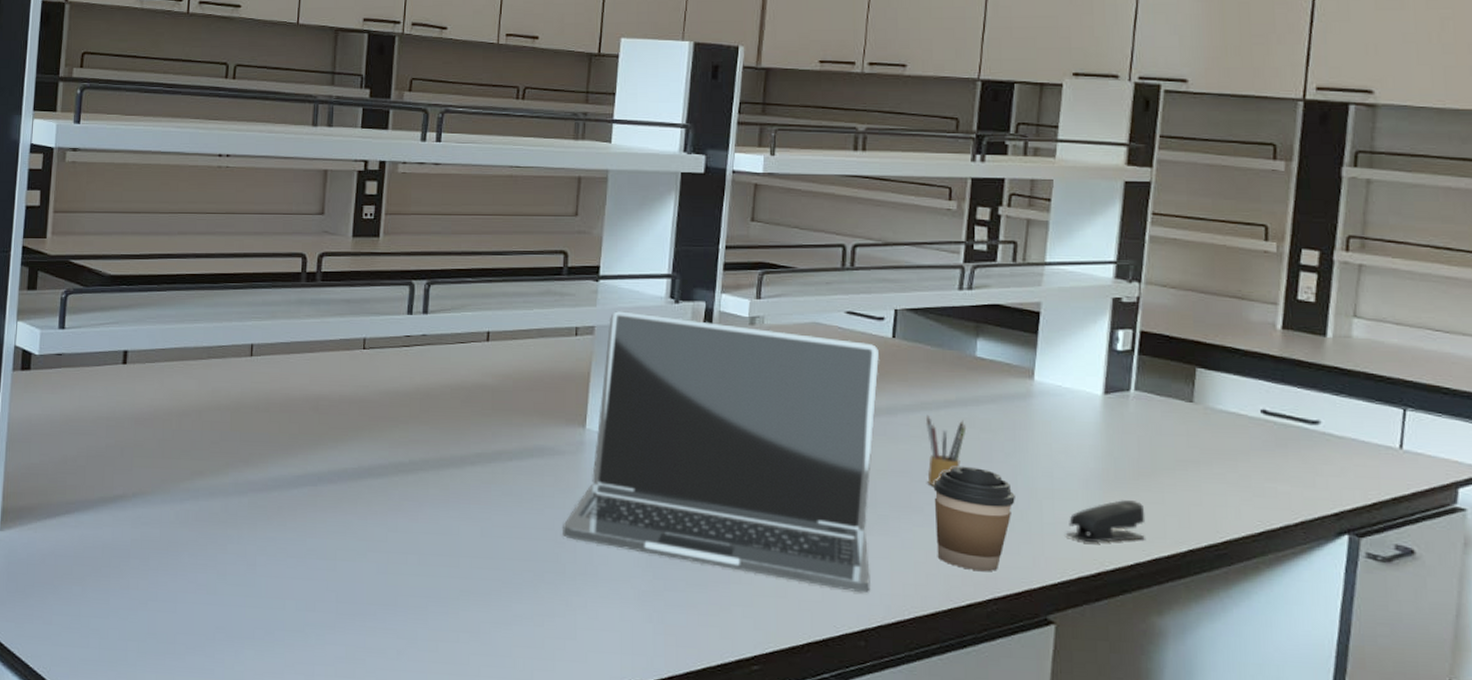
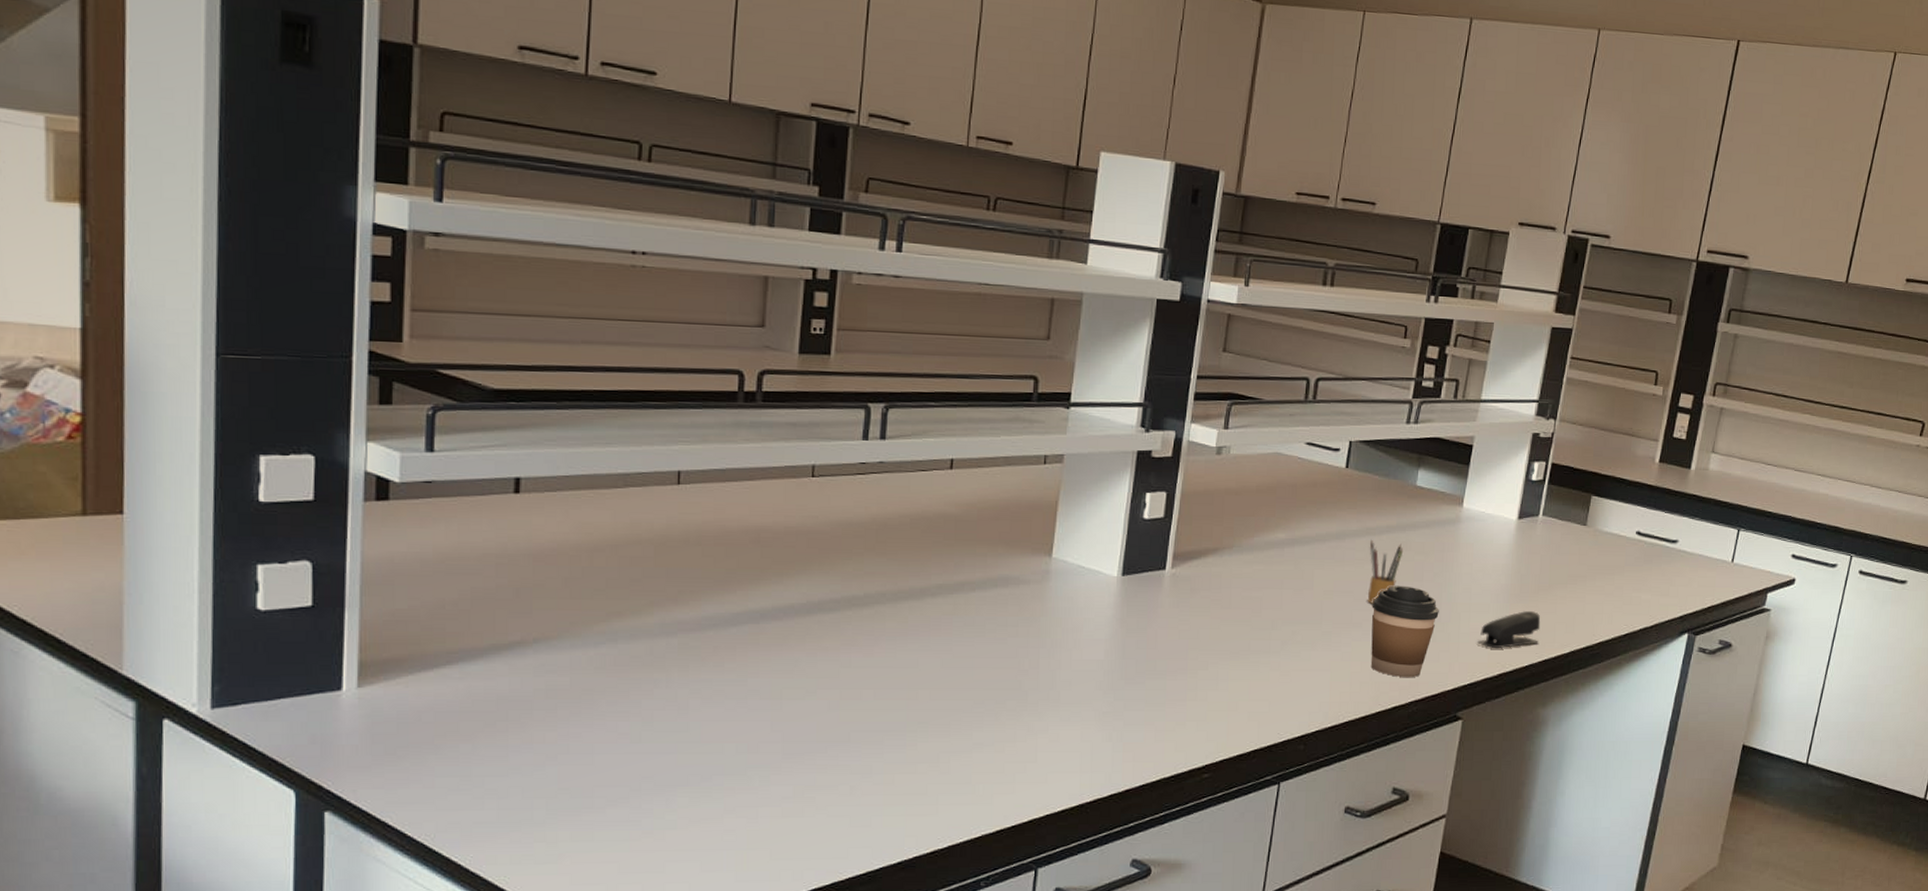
laptop: present [563,311,879,593] -> none [1026,439,1333,703]

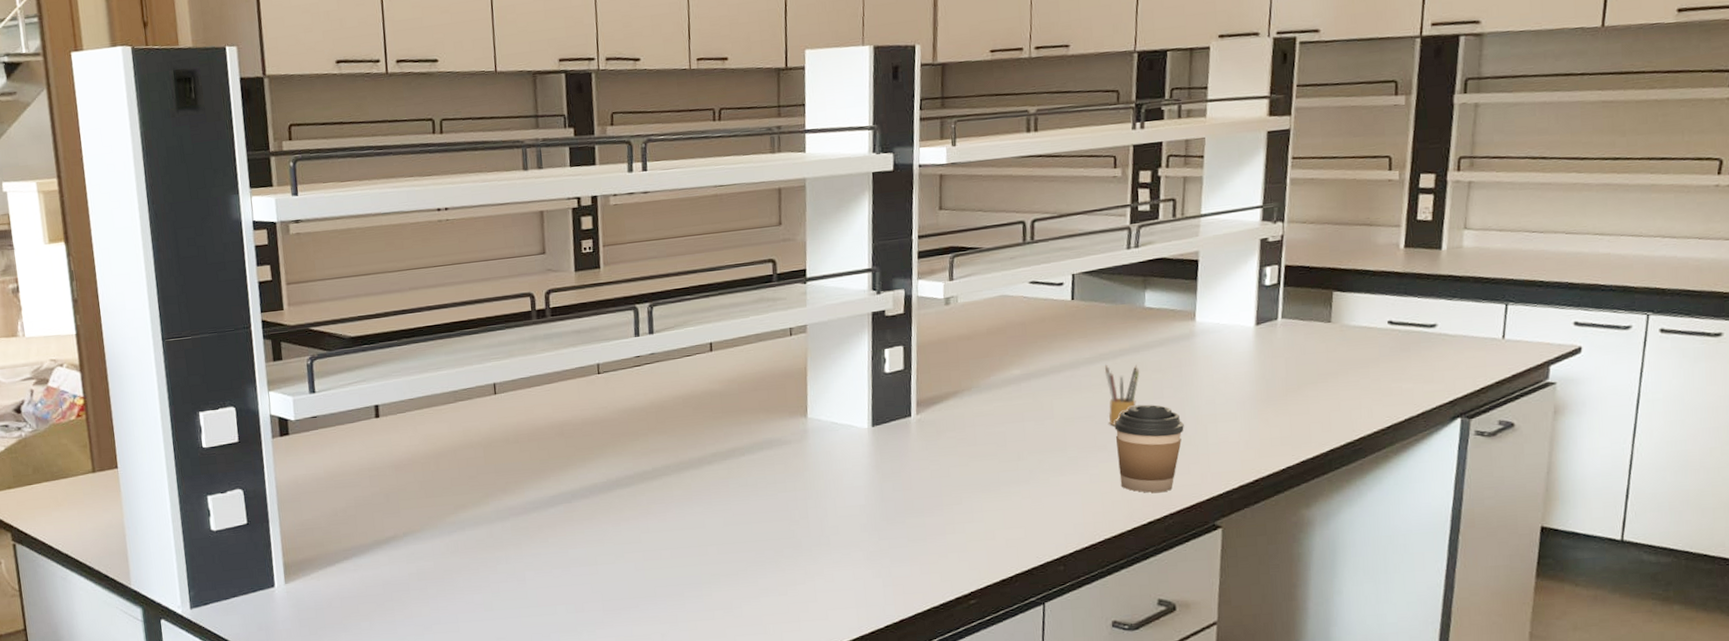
stapler: present [1478,611,1541,649] -> none [1228,414,1294,456]

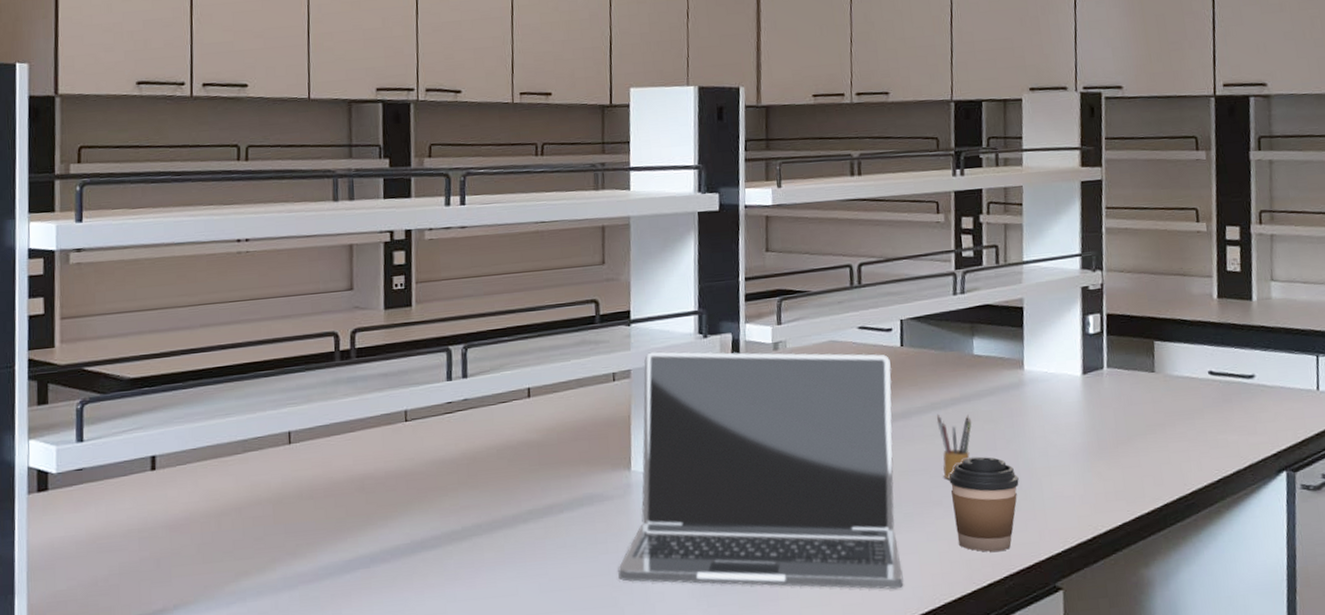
laptop: none [795,307,1066,526] -> present [618,351,904,590]

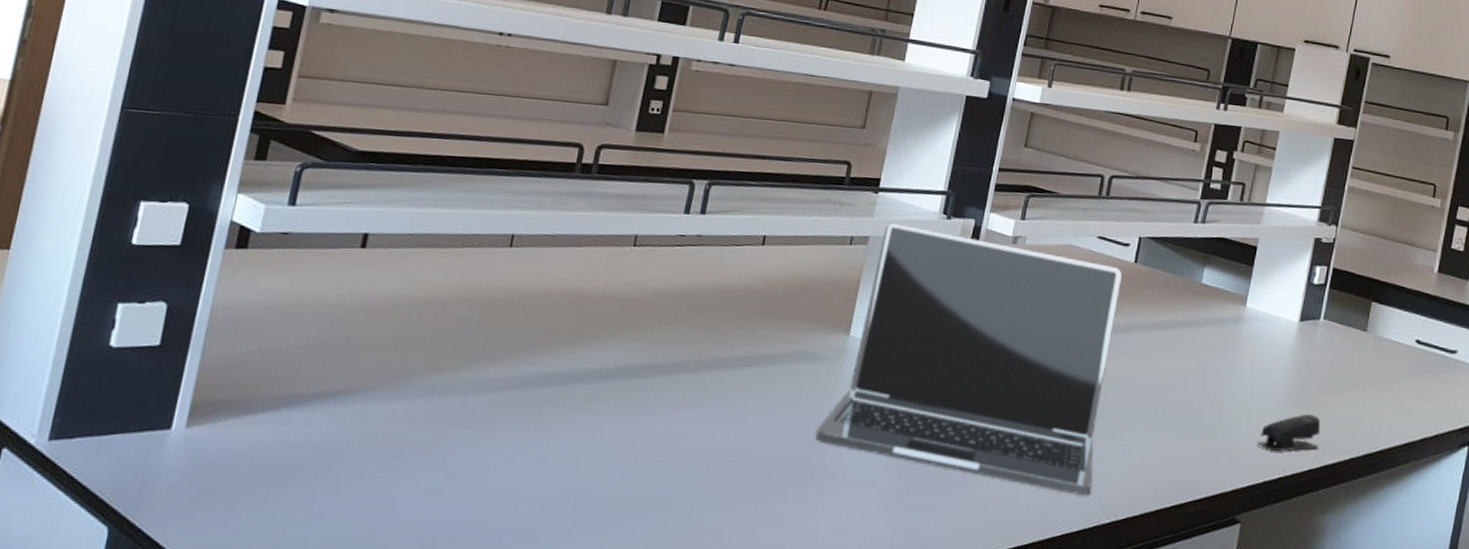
pencil box: present [937,414,972,479] -> none [1150,334,1188,399]
coffee cup: present [948,456,1019,552] -> none [1151,381,1221,476]
stapler: none [1064,467,1128,511] -> present [1258,414,1321,452]

